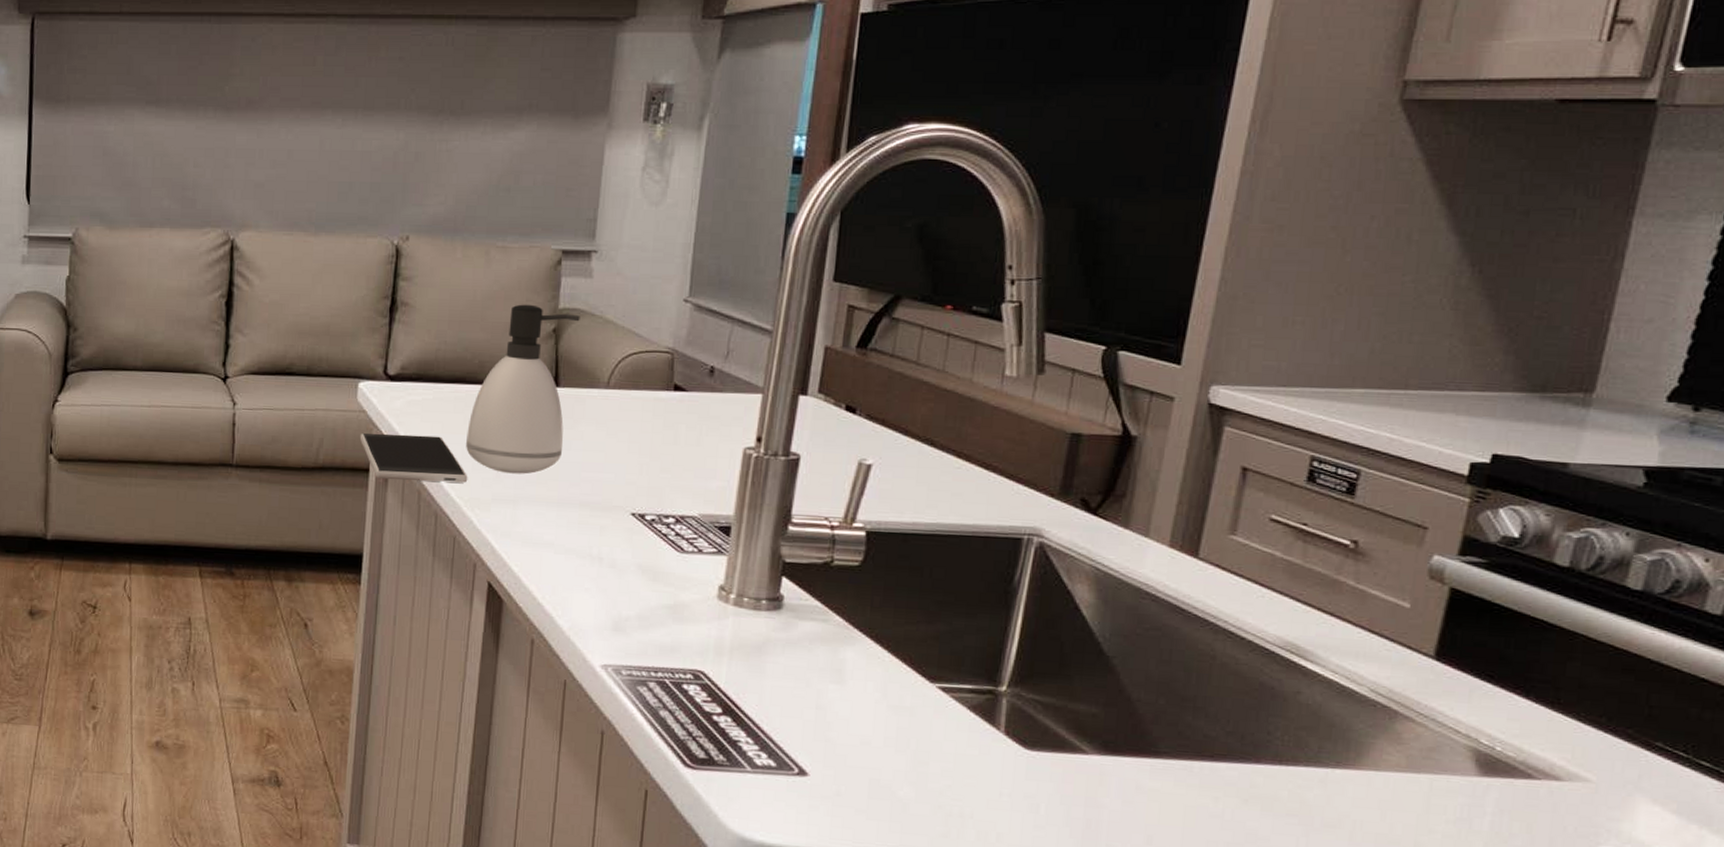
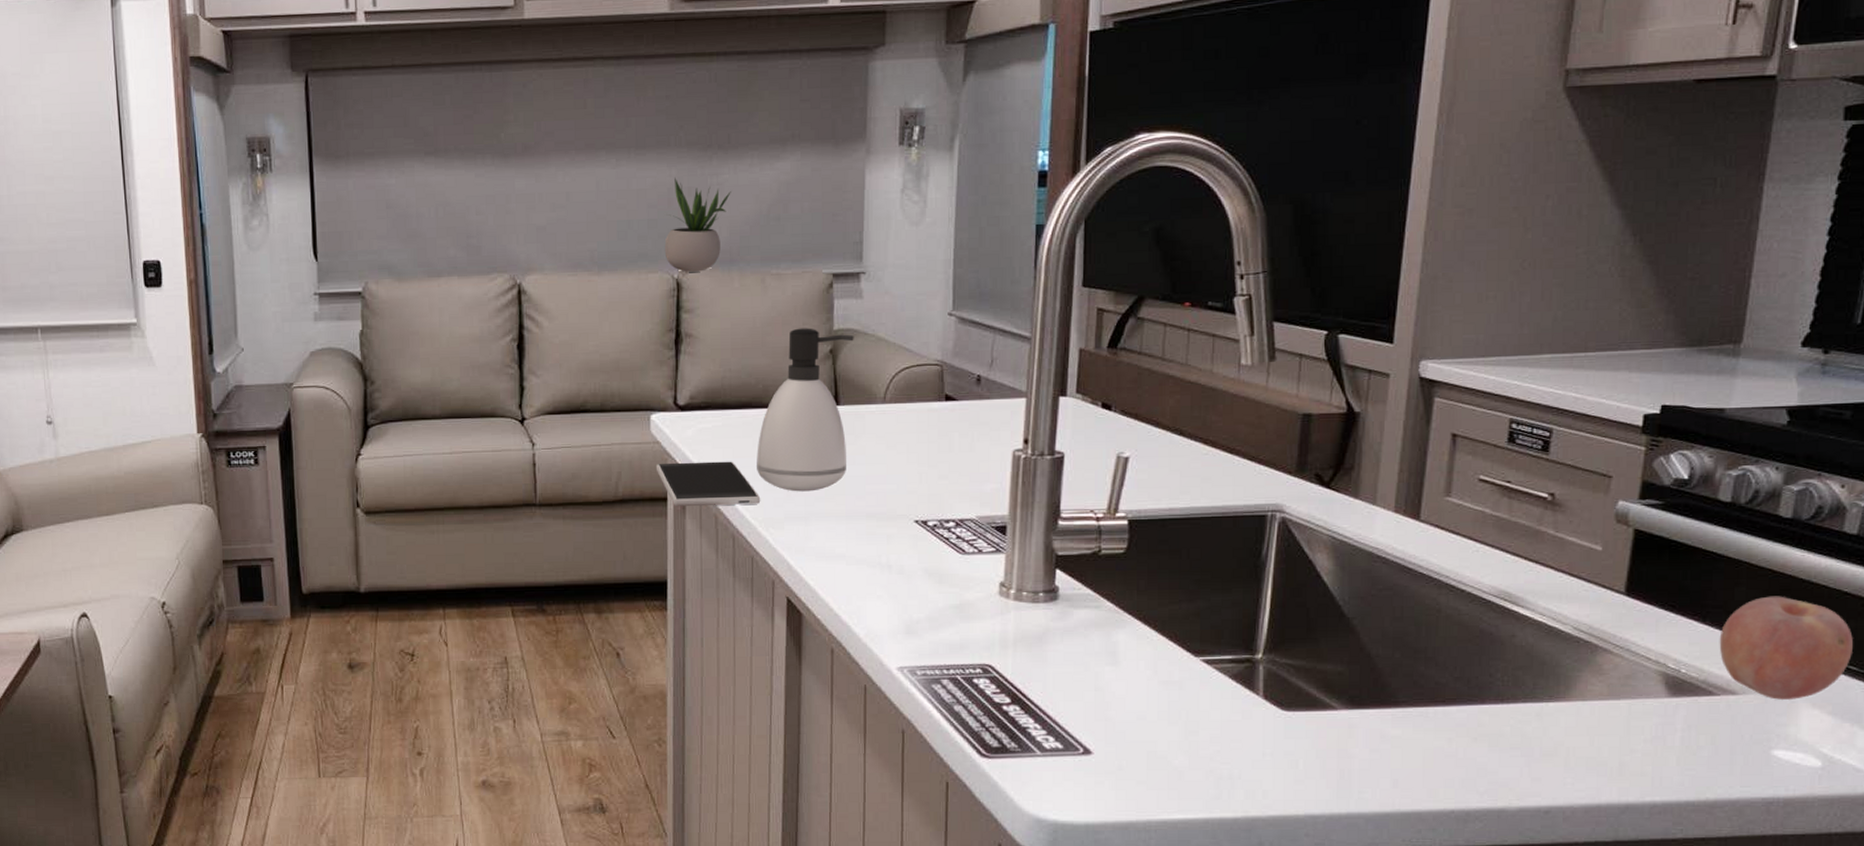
potted plant: none [385,141,460,239] -> present [664,177,731,272]
fruit: none [1543,675,1708,793] -> present [1719,596,1853,700]

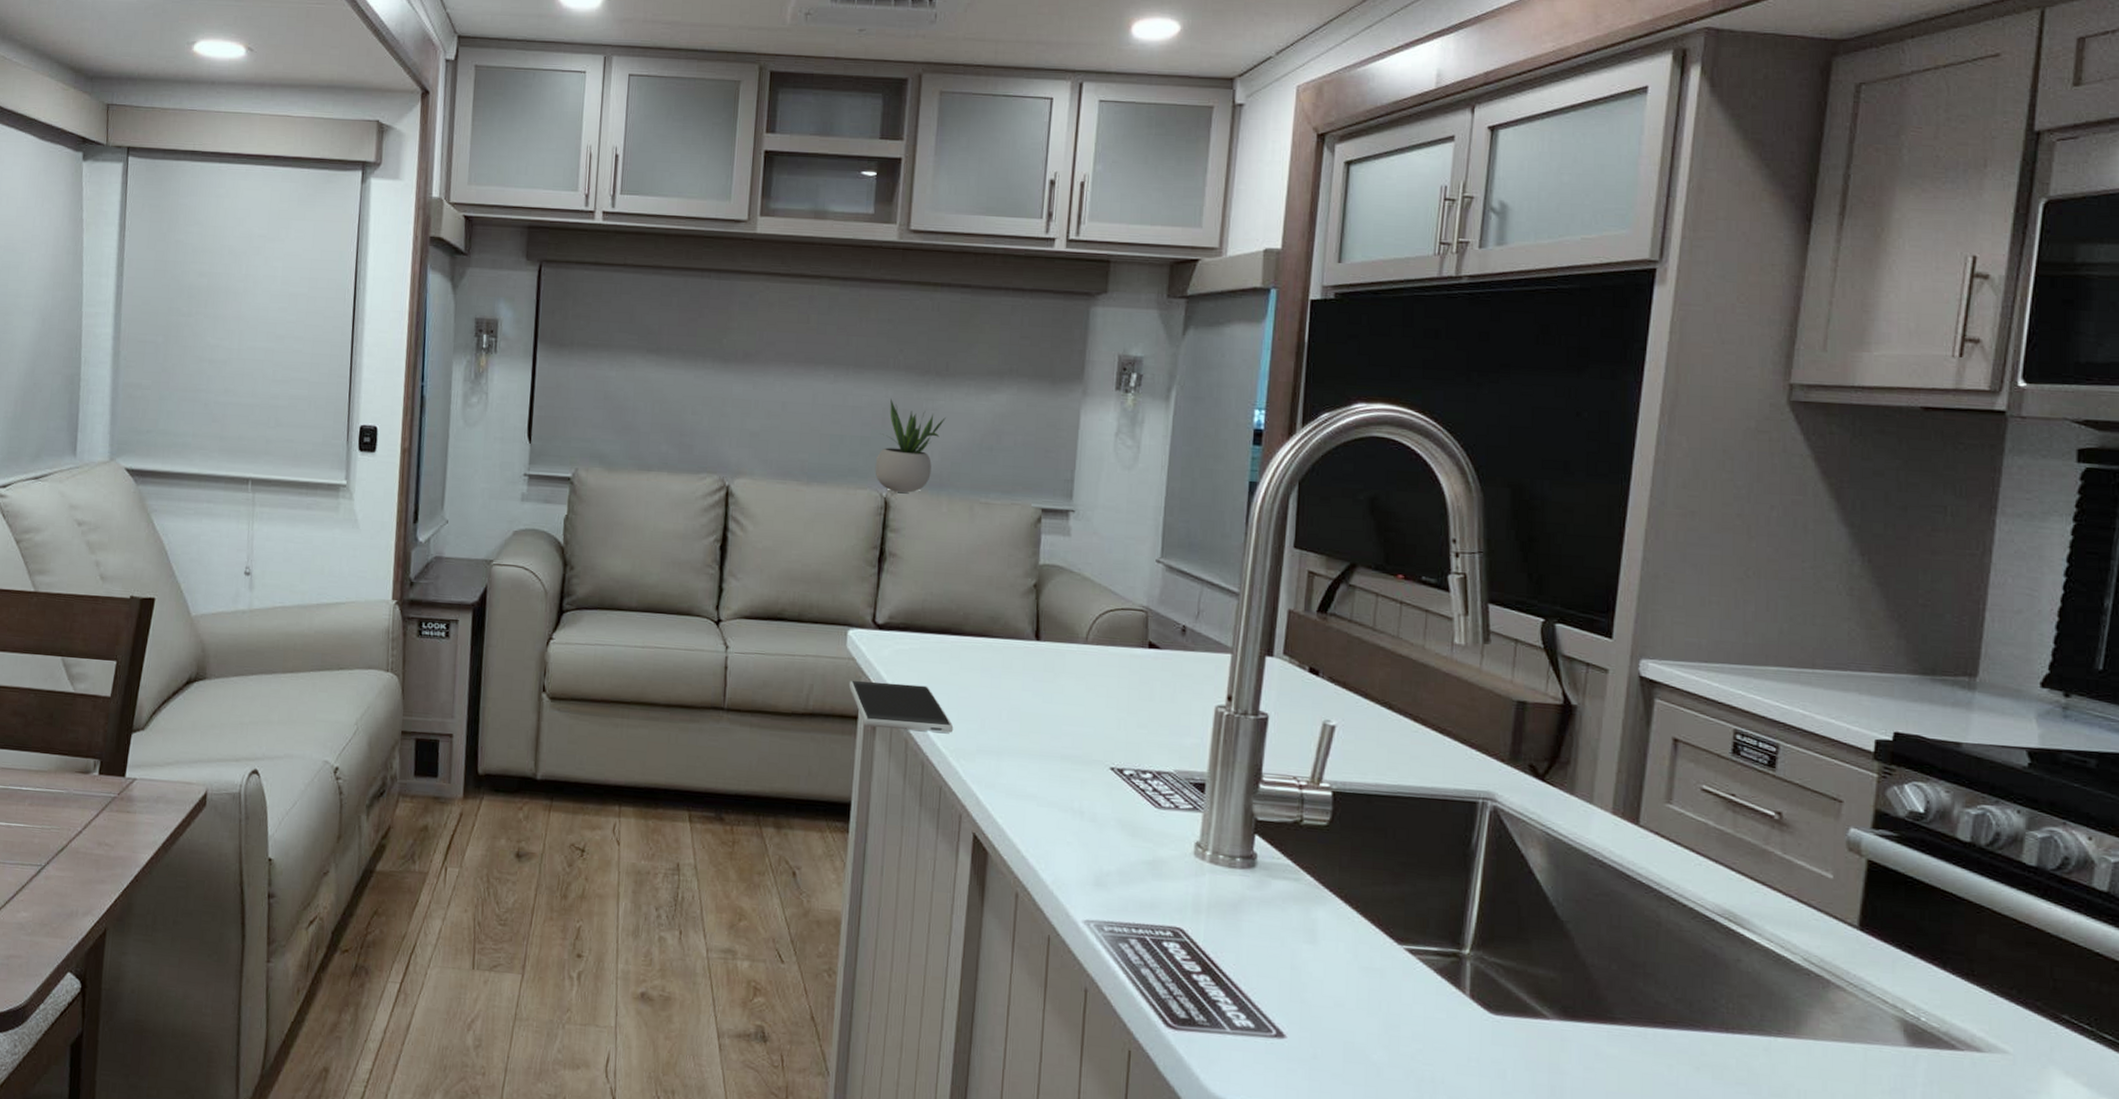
soap dispenser: present [757,328,854,492] -> none [951,559,1059,726]
fruit: present [1719,596,1853,700] -> none [1961,947,2107,1065]

